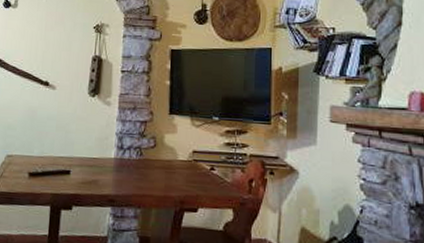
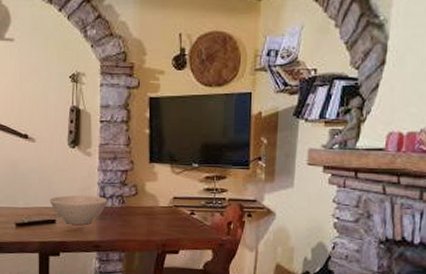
bowl: none [65,145,126,177] -> present [49,195,108,225]

